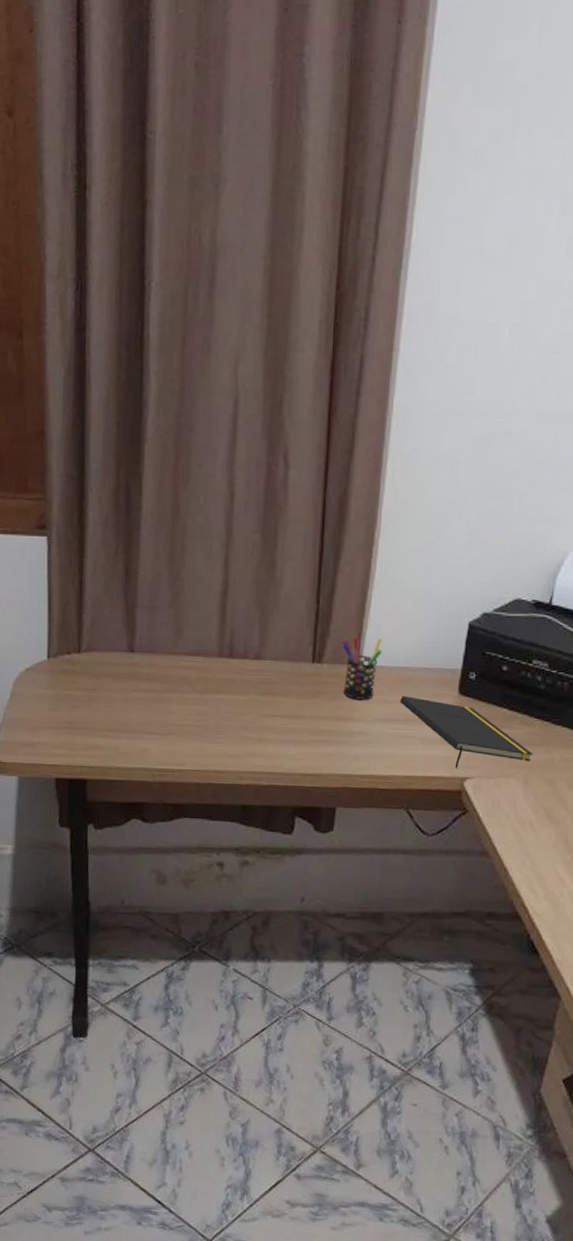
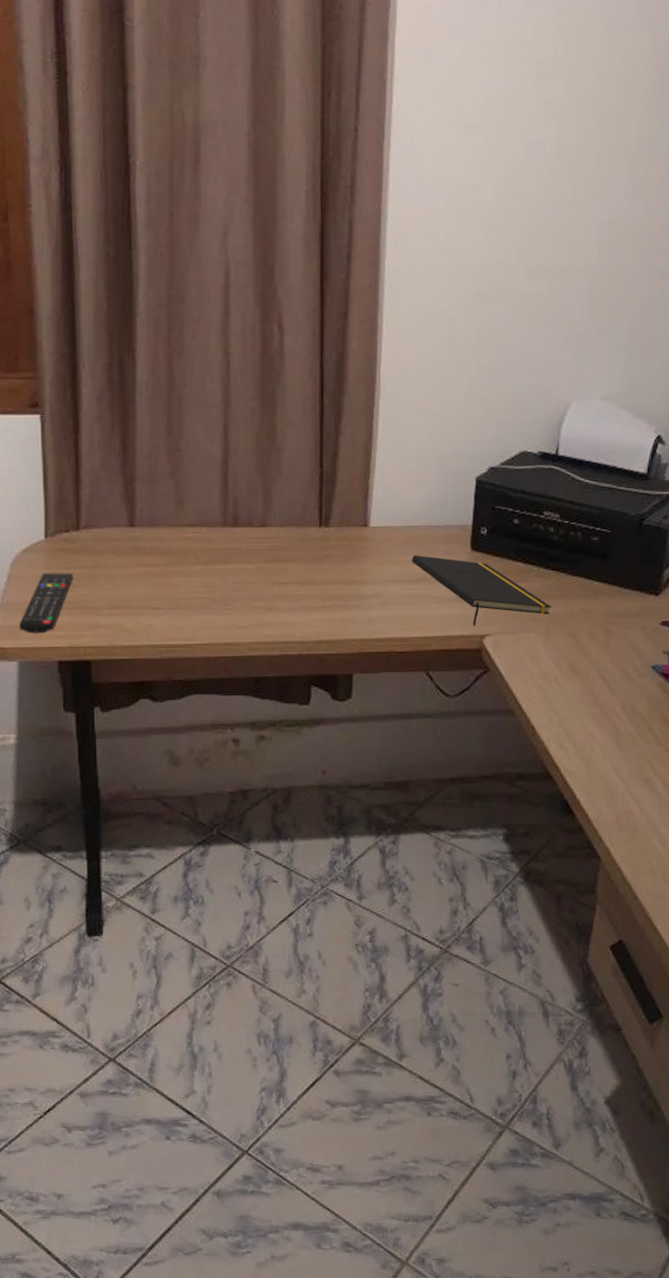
remote control: none [20,693,73,751] -> present [19,573,73,634]
pen holder: present [341,636,382,700] -> none [347,498,390,561]

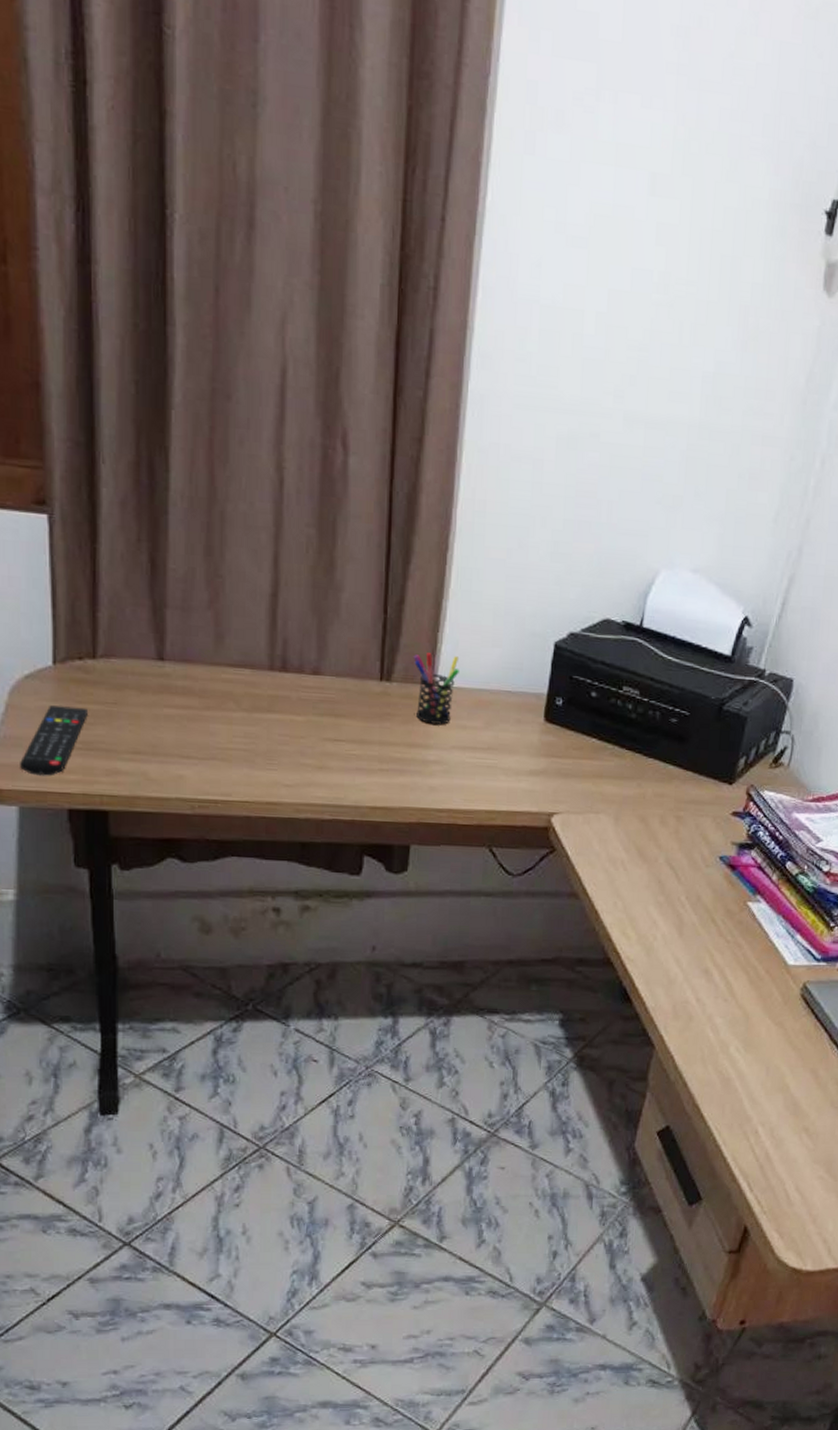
pen holder: none [347,498,390,561] -> present [413,653,459,725]
notepad: present [412,555,552,626] -> none [480,722,624,802]

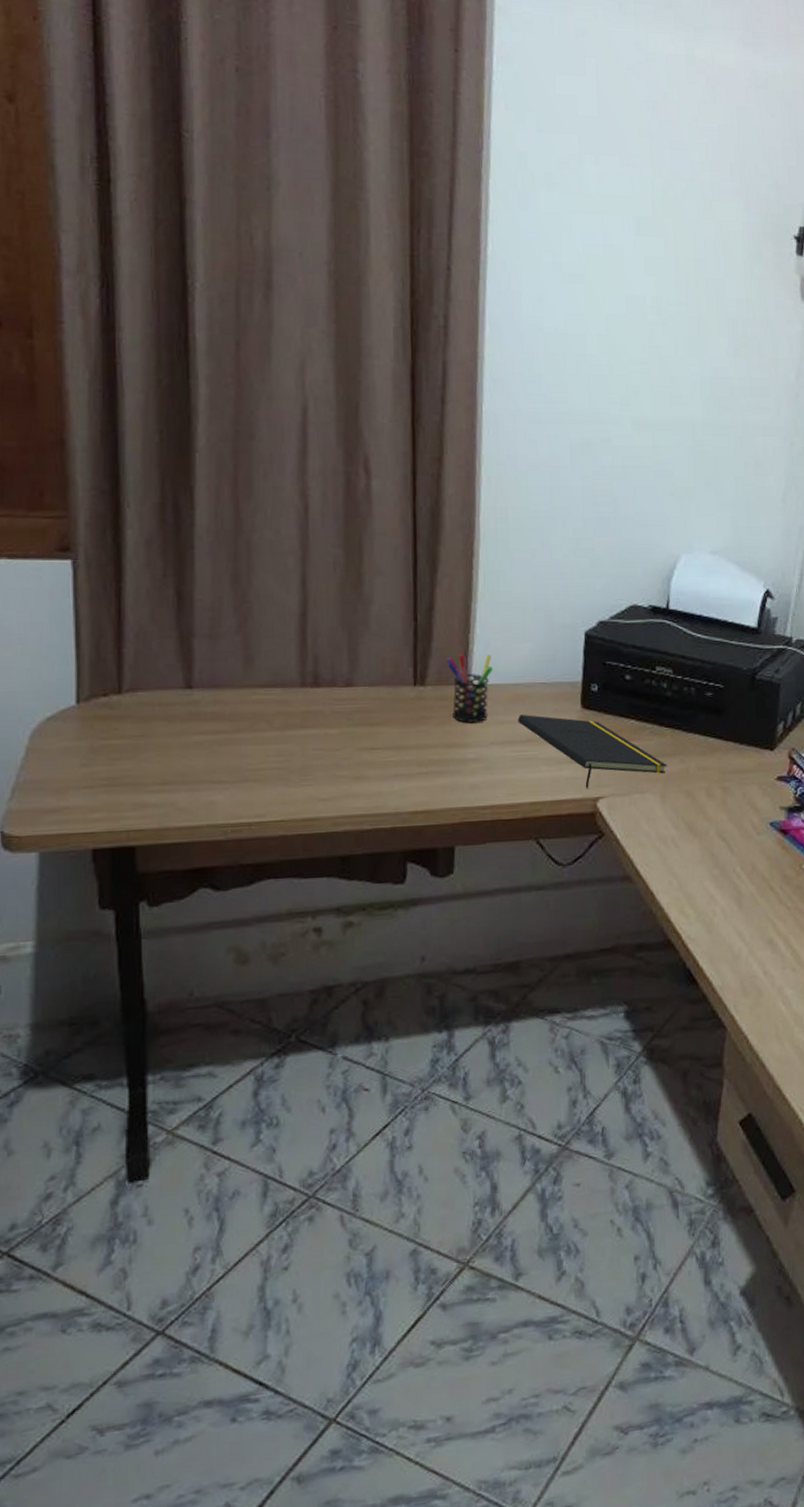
remote control: present [20,705,88,776] -> none [41,743,113,818]
notepad: none [480,722,624,802] -> present [518,715,668,788]

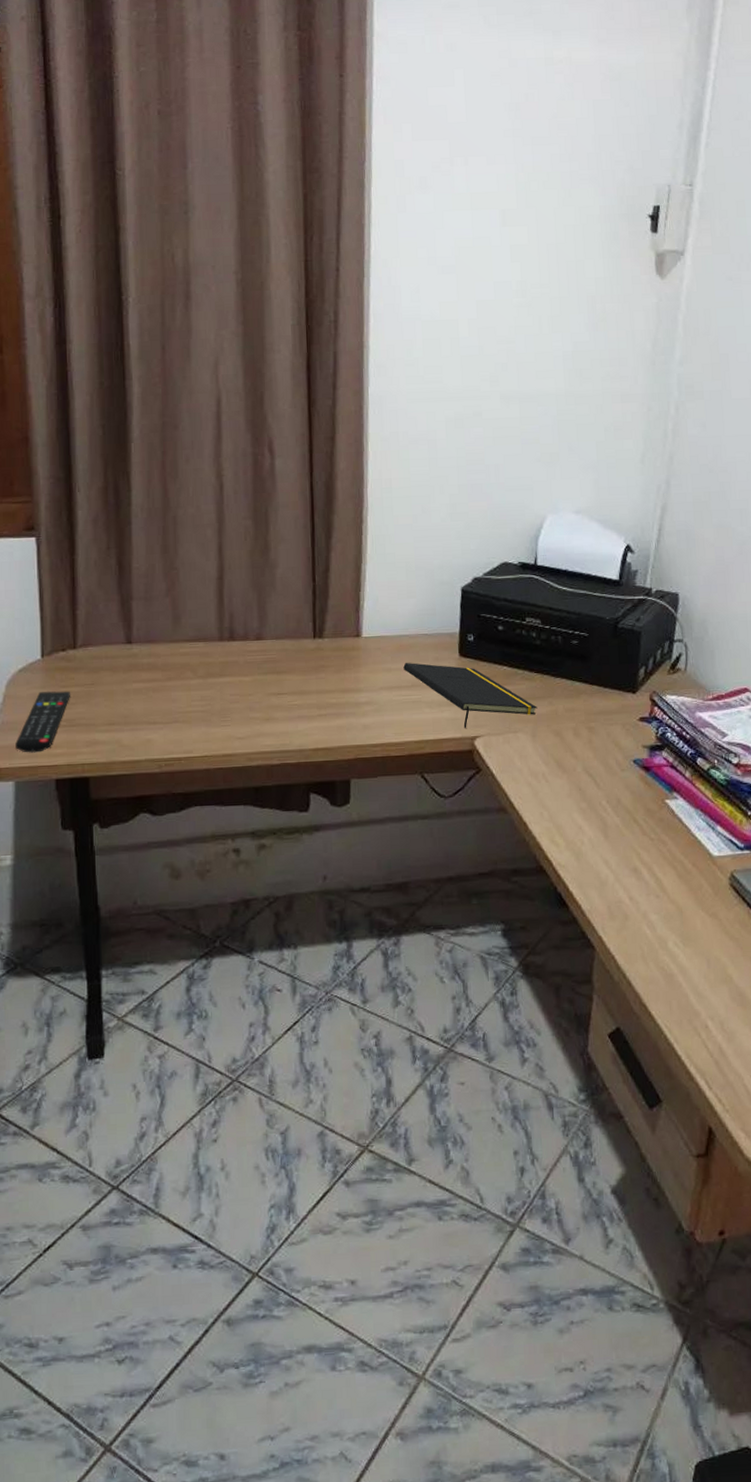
remote control: none [41,743,113,818] -> present [15,691,70,753]
pen holder: present [445,654,493,723] -> none [340,610,381,670]

